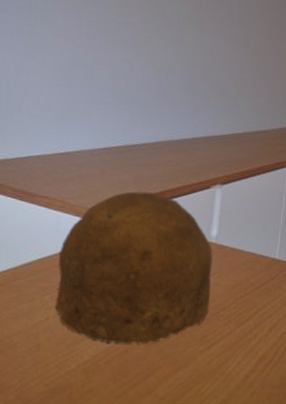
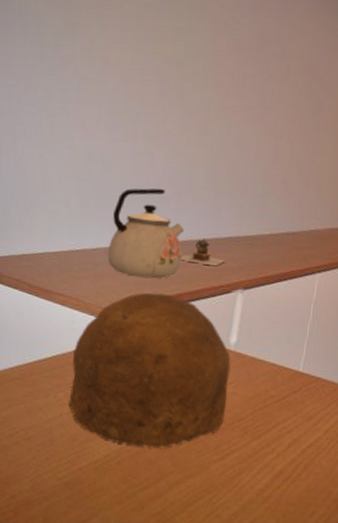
kettle: none [92,92,164,178] -> present [108,188,184,279]
teapot: none [162,138,204,164] -> present [181,238,225,267]

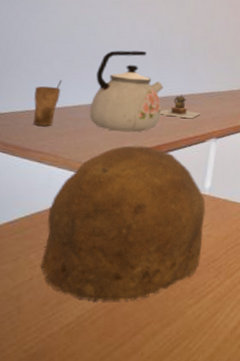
cup: none [53,220,79,269] -> present [33,79,62,126]

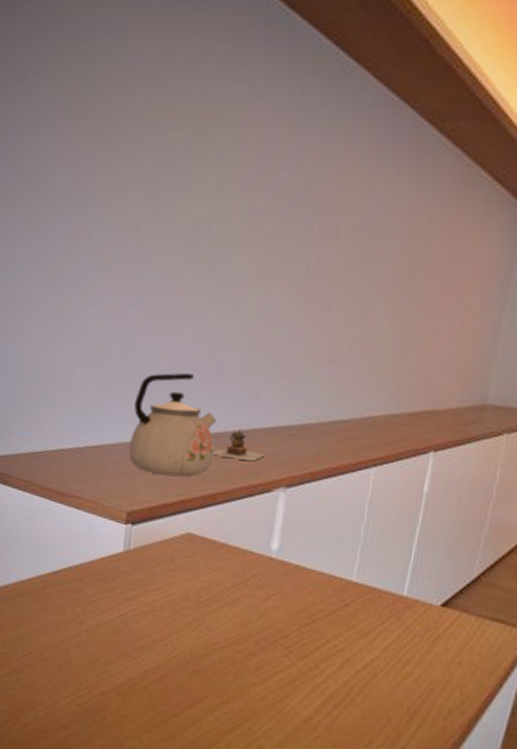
cup: present [33,79,62,126] -> none [67,412,96,468]
bowl: present [41,145,206,302] -> none [88,493,273,670]

